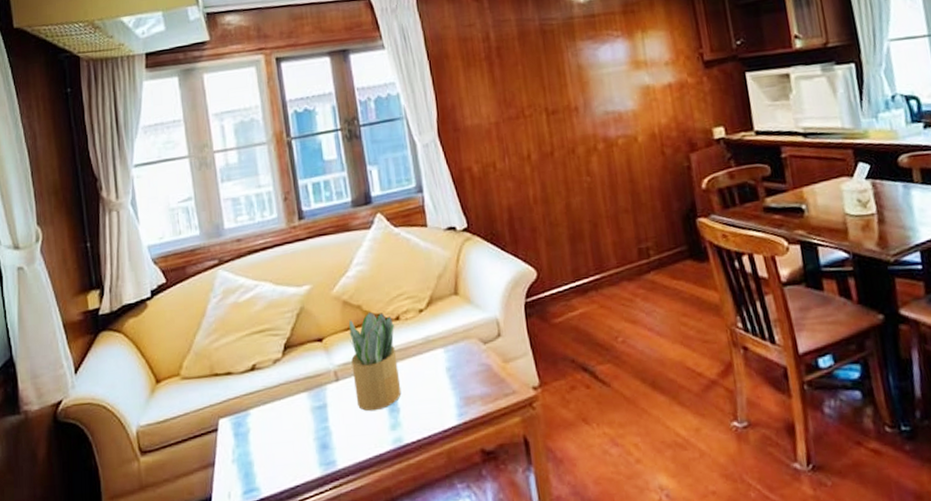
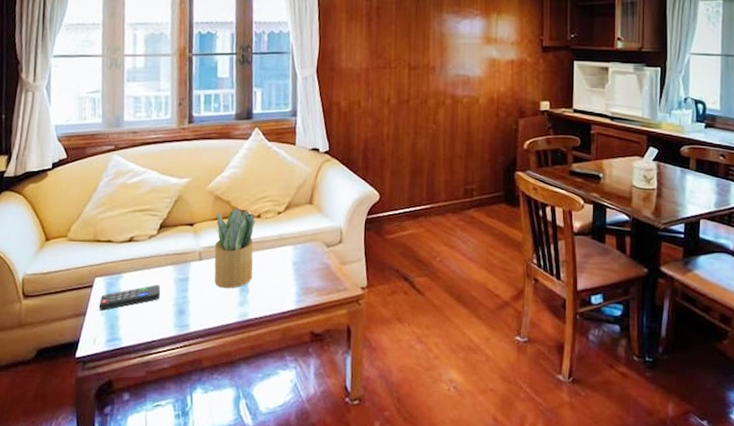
remote control: none [227,417,297,457] -> present [99,285,161,310]

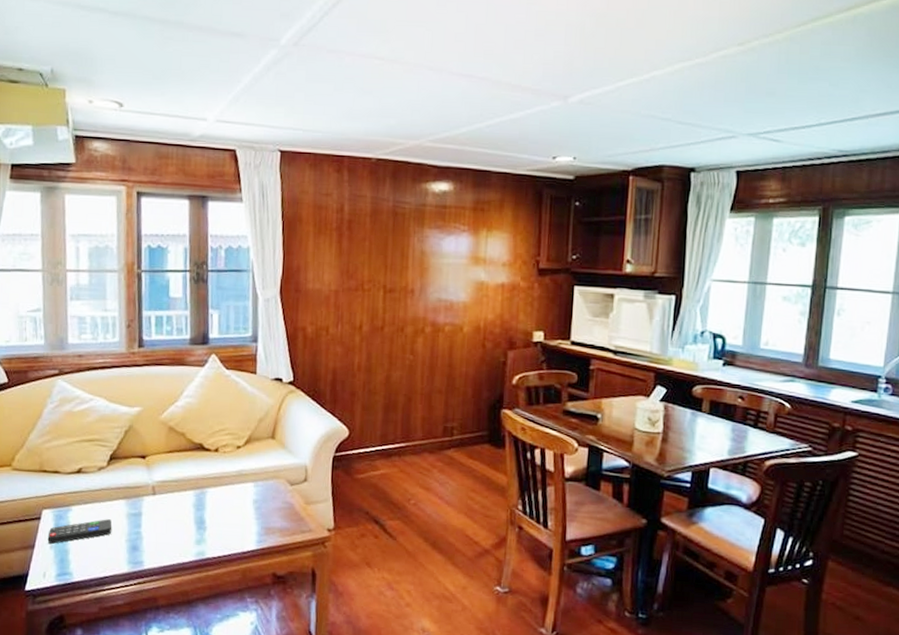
potted plant: present [214,207,256,289] -> none [169,440,214,526]

